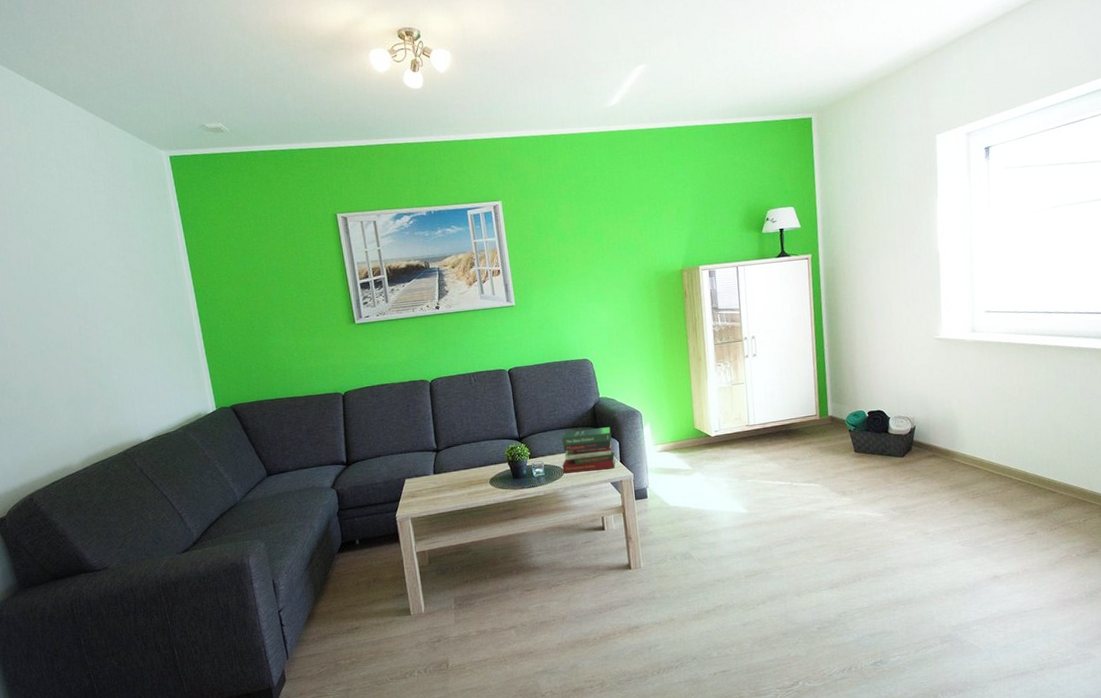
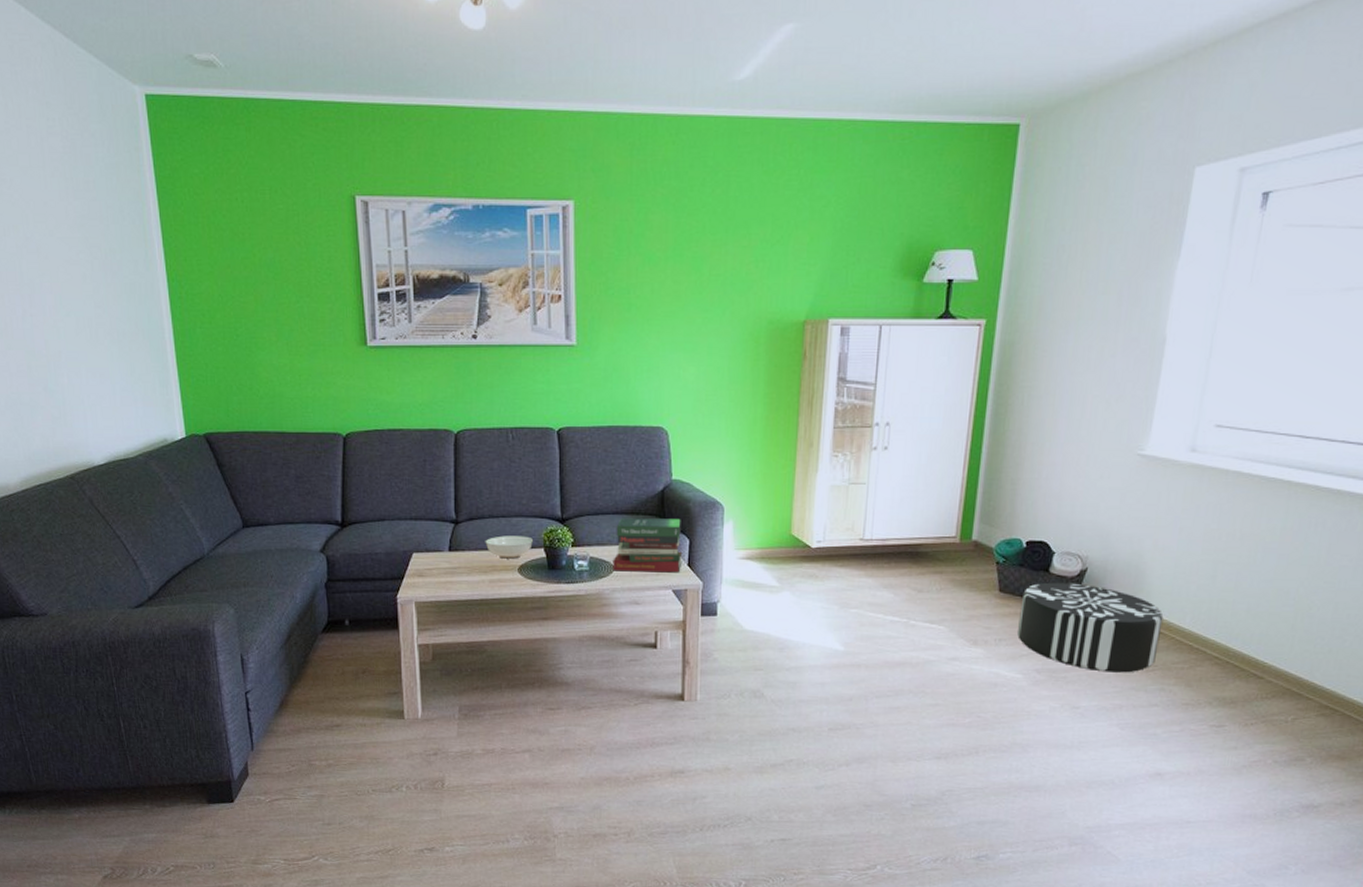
bowl: none [461,455,500,475] -> present [485,535,534,559]
pouf: none [872,438,977,503] -> present [1017,582,1164,673]

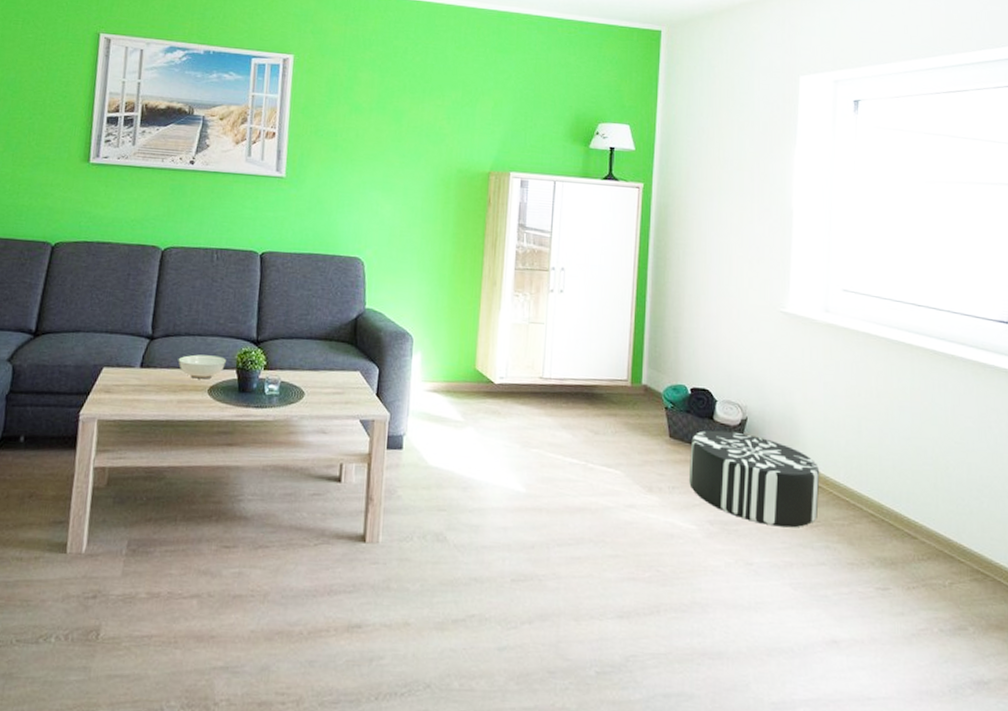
books: present [612,518,683,573] -> none [302,343,372,403]

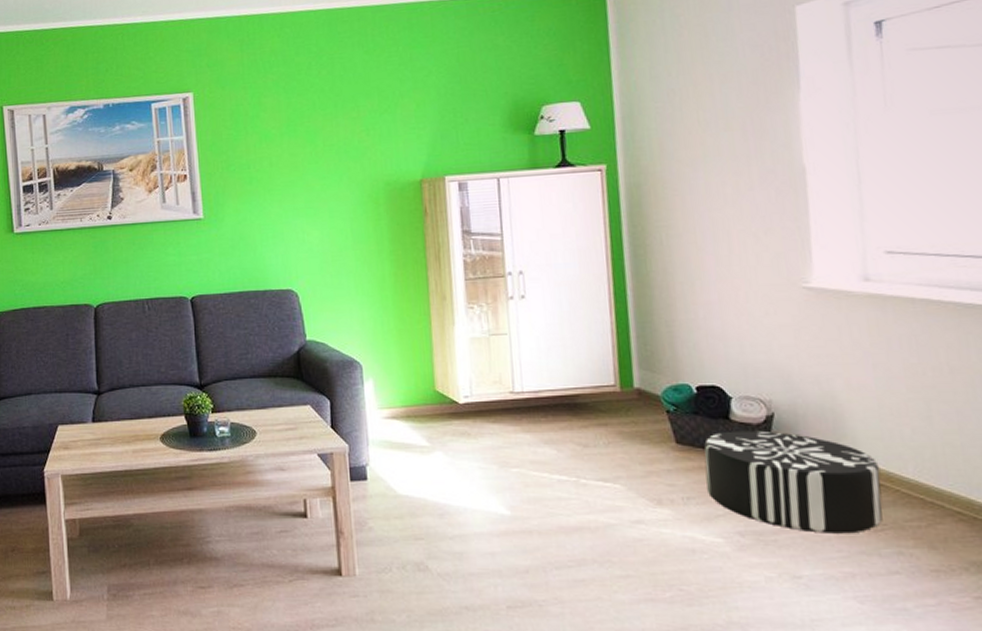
bowl: present [178,354,227,379] -> none [127,404,174,428]

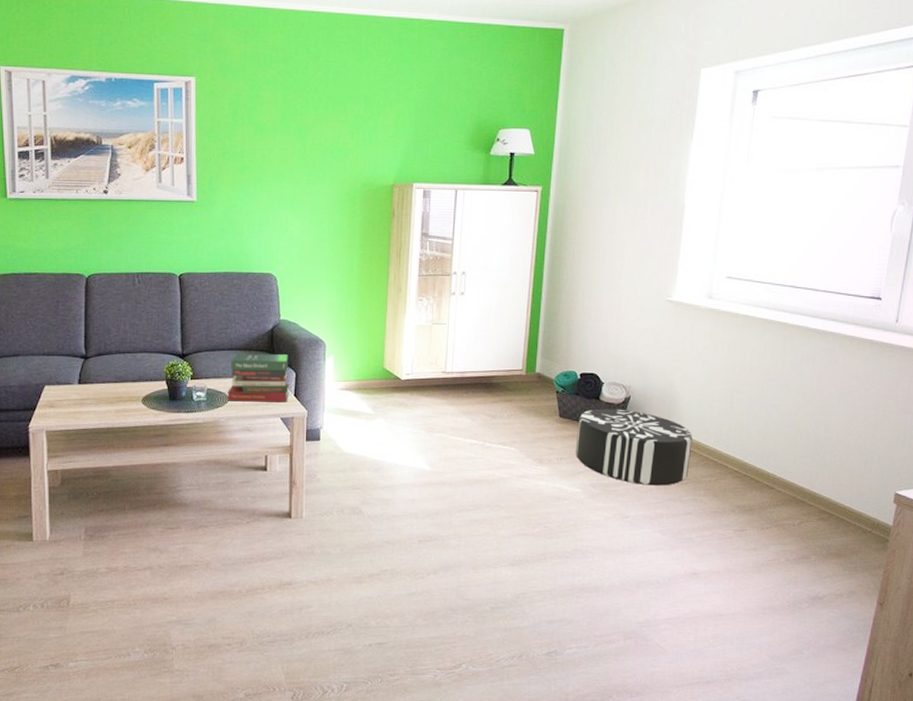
books: none [254,380,326,436] -> present [227,353,290,403]

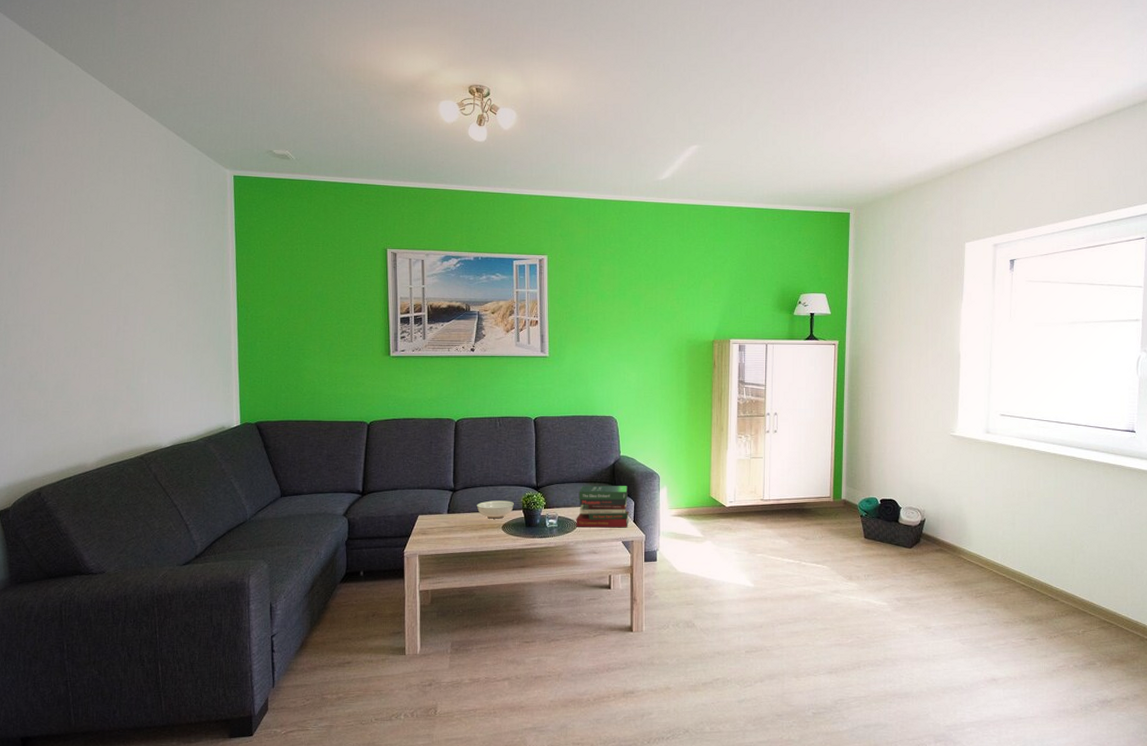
bowl: none [112,369,157,391] -> present [476,500,515,519]
pouf: present [576,408,693,486] -> none [881,530,983,599]

